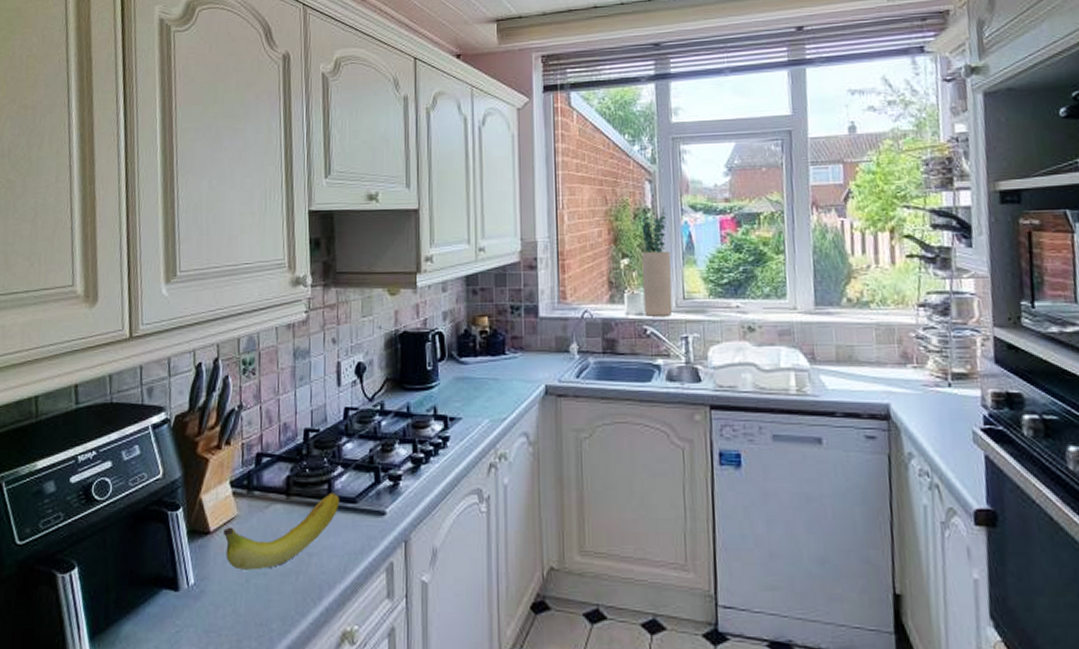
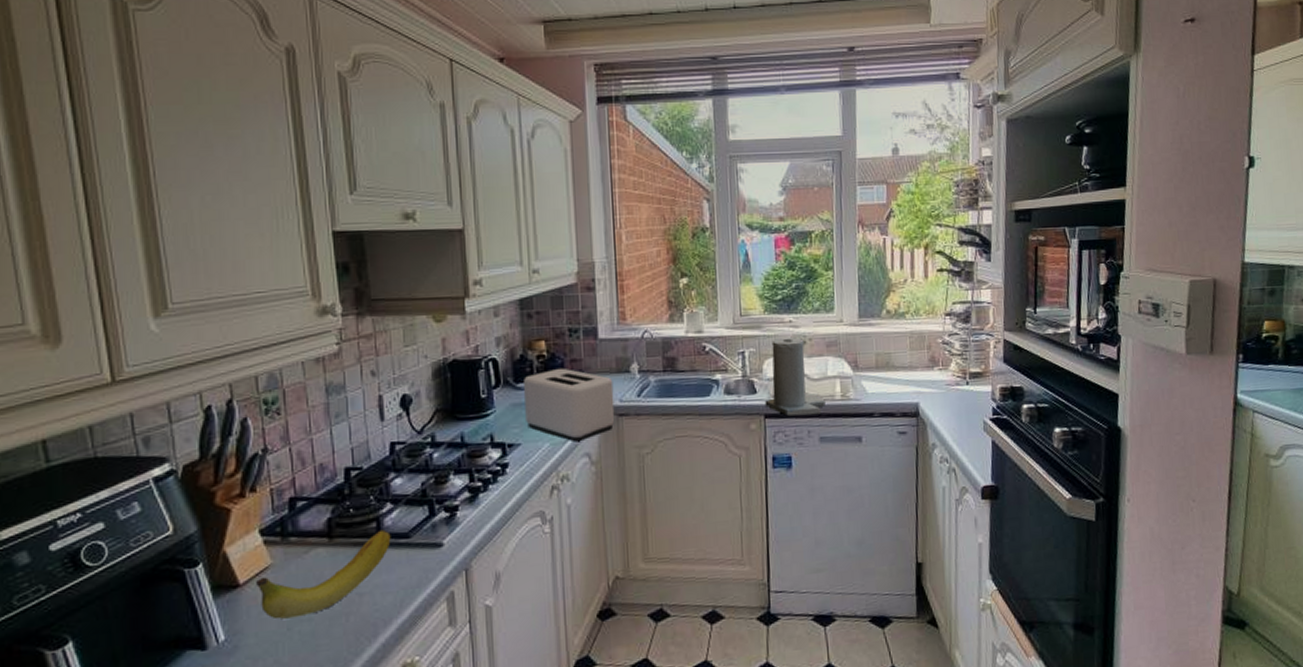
toaster: none [467,344,554,421] -> present [524,368,615,442]
vase: present [641,206,673,316] -> none [700,225,730,334]
paper towel: none [710,323,778,410] -> present [765,336,825,417]

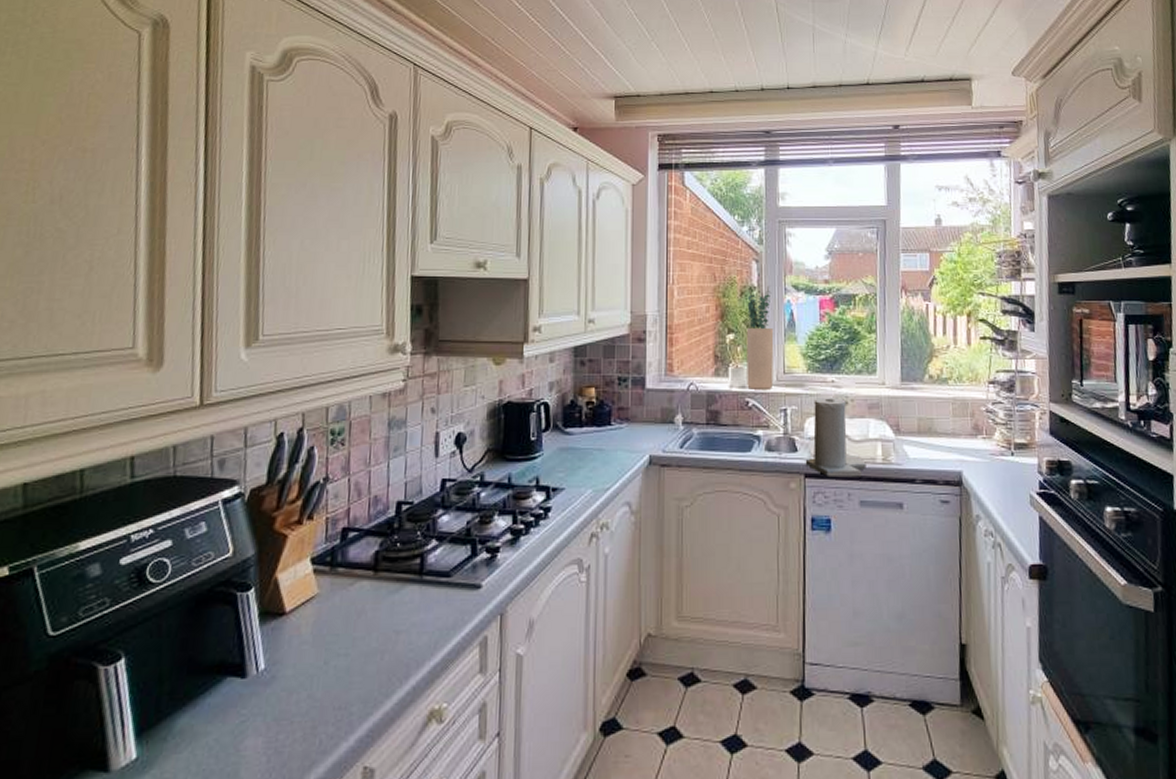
fruit: present [256,529,391,620] -> none [301,566,433,652]
toaster: present [524,368,615,442] -> none [571,415,657,490]
vase: none [700,225,730,334] -> present [746,285,774,389]

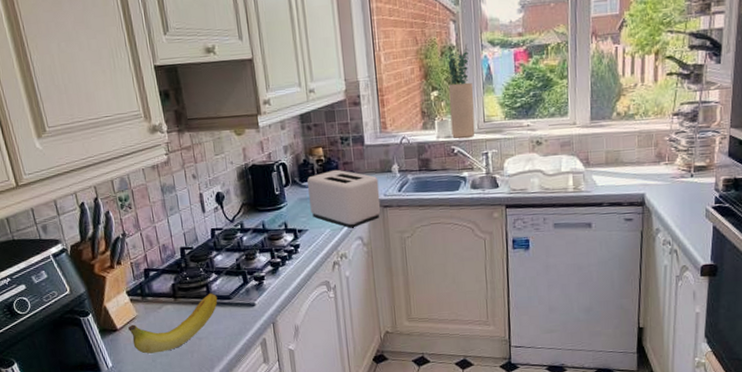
fruit: none [301,566,433,652] -> present [128,292,218,354]
toaster: none [571,415,657,490] -> present [307,169,381,228]
paper towel: present [805,396,866,478] -> none [506,138,559,207]

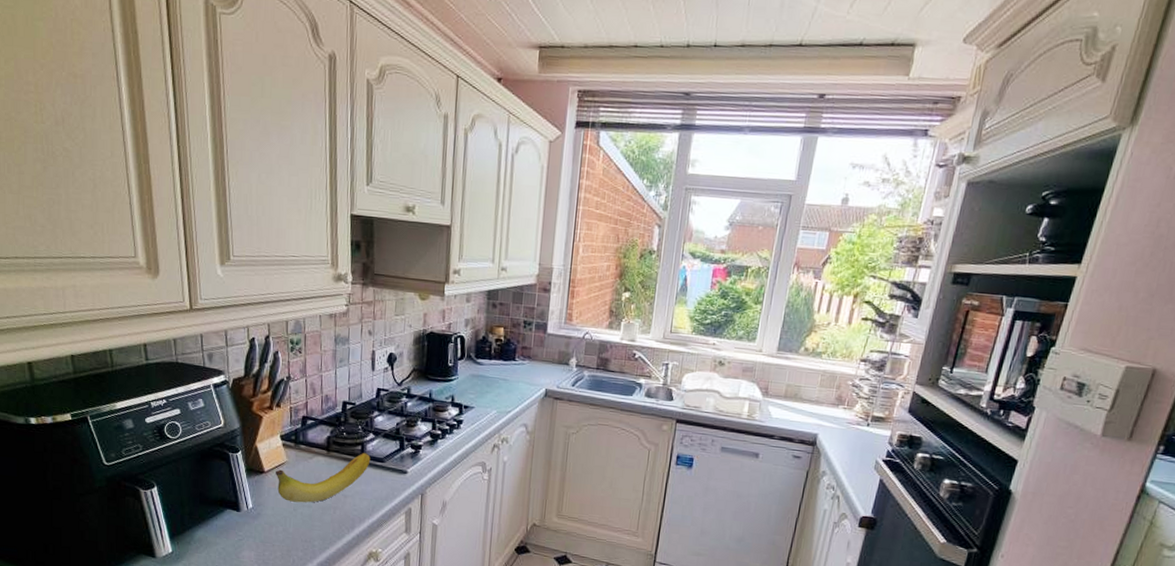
toaster: present [307,169,381,228] -> none [480,352,554,414]
vase: present [447,43,475,138] -> none [636,250,669,345]

